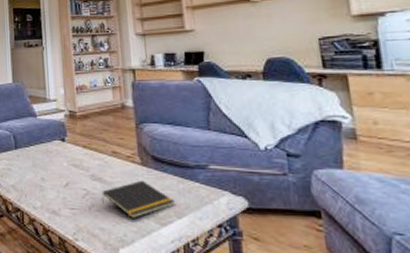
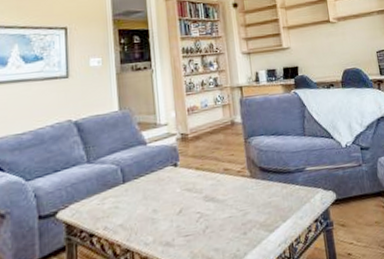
notepad: present [102,180,175,218] -> none [215,192,280,232]

